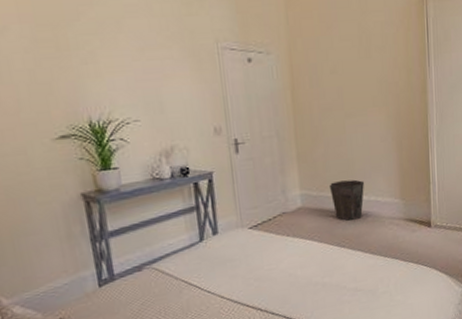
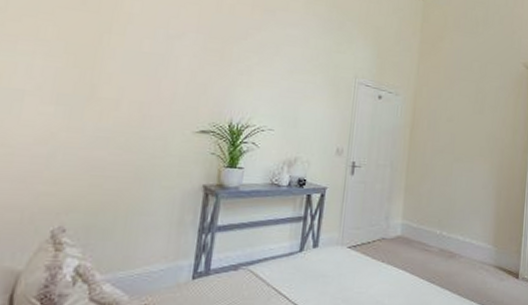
waste bin: present [329,179,364,221] -> none [429,218,462,258]

